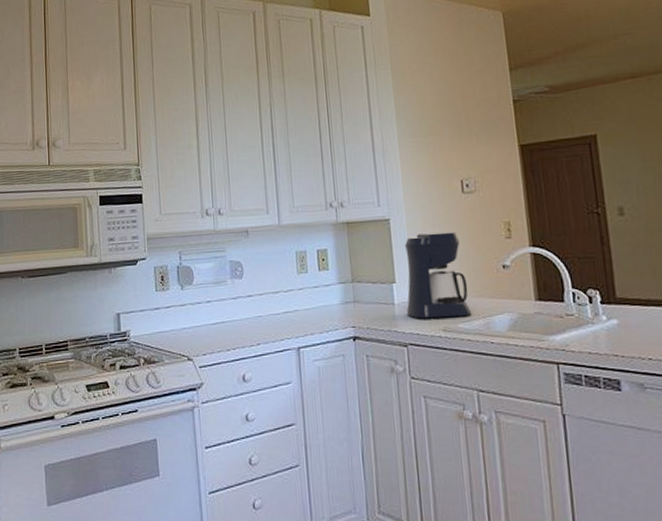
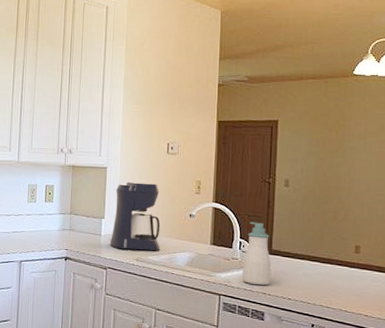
soap bottle: none [581,265,622,346] -> present [242,222,272,286]

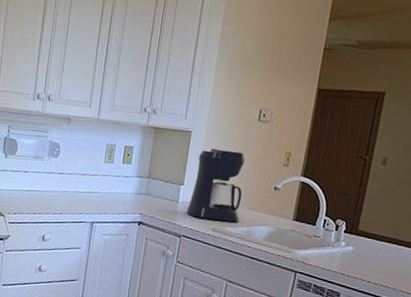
soap bottle: present [242,222,272,286] -> none [322,199,357,266]

